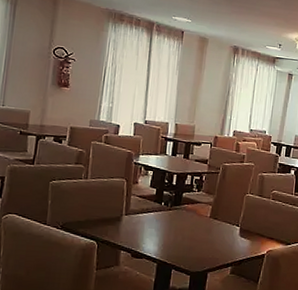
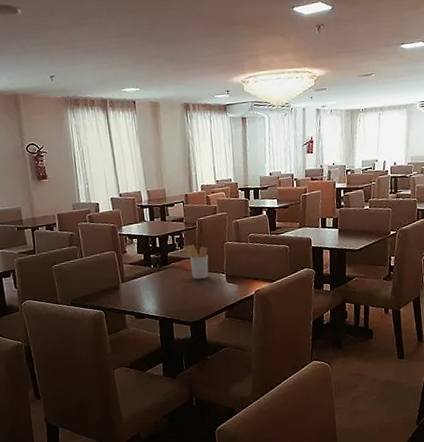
utensil holder: none [201,188,226,228] -> present [183,244,209,280]

